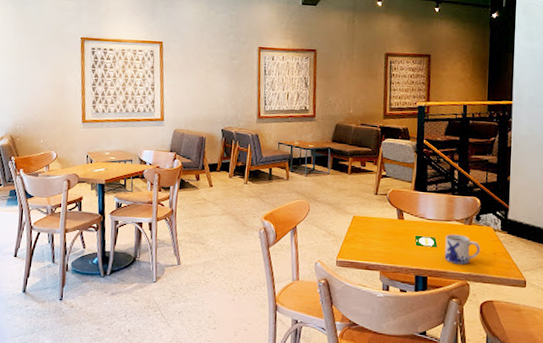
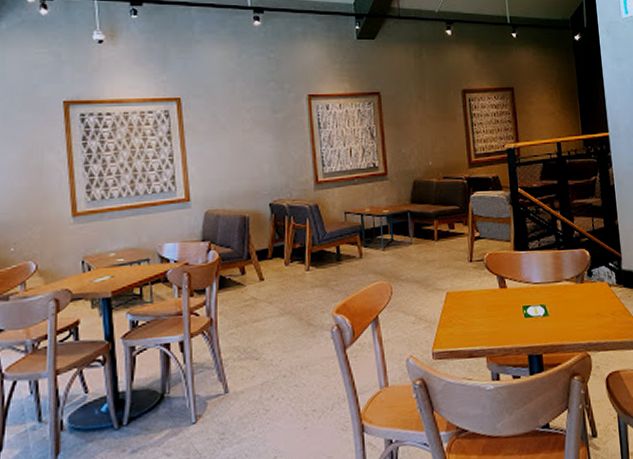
mug: present [444,234,481,265] -> none [556,296,598,334]

